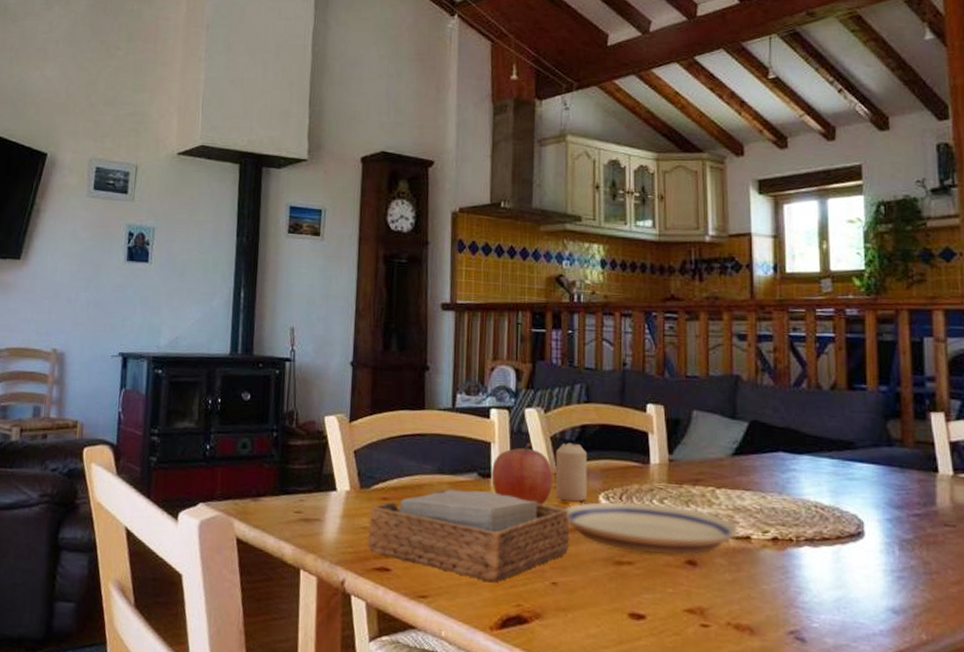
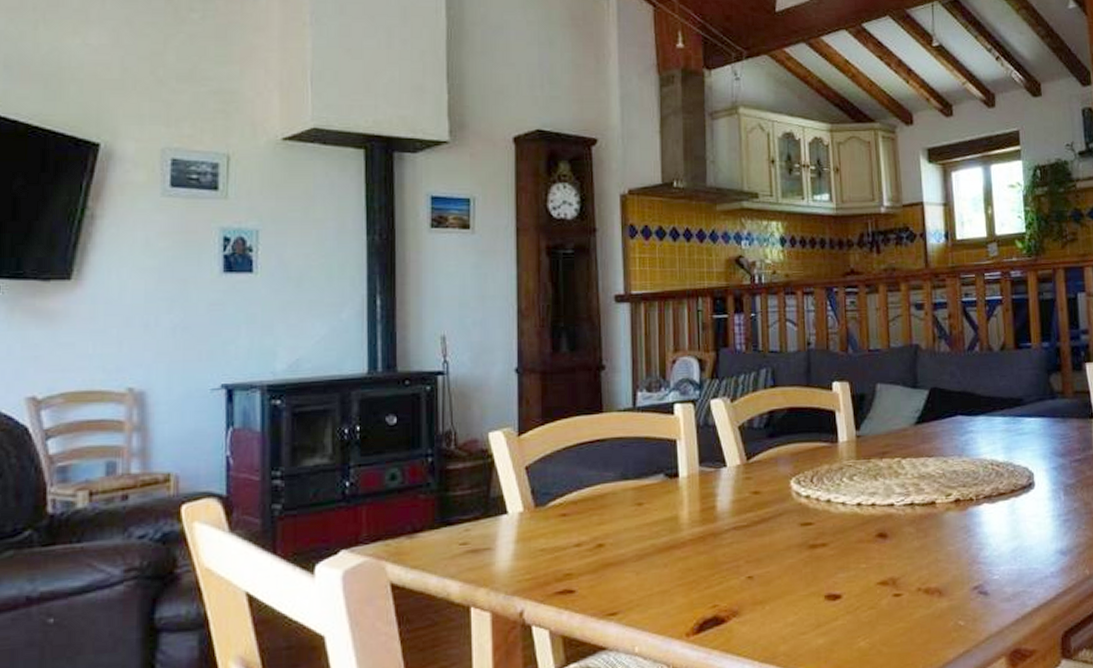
napkin holder: present [368,489,570,583] -> none [547,492,763,587]
fruit: present [491,442,554,505] -> none [679,435,744,499]
candle: present [555,442,588,502] -> none [744,430,778,491]
plate: present [565,501,738,555] -> none [757,482,924,532]

